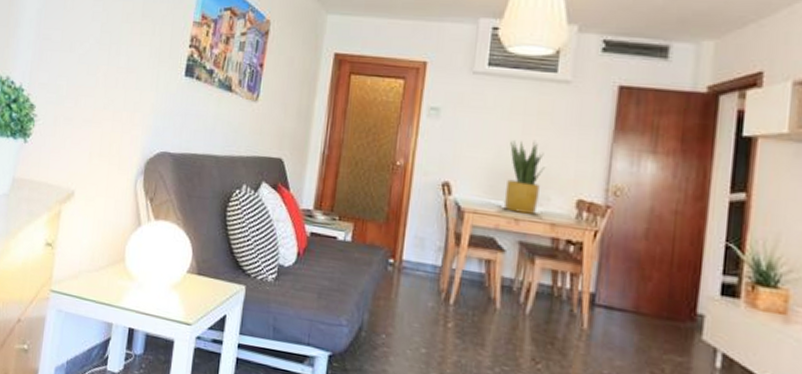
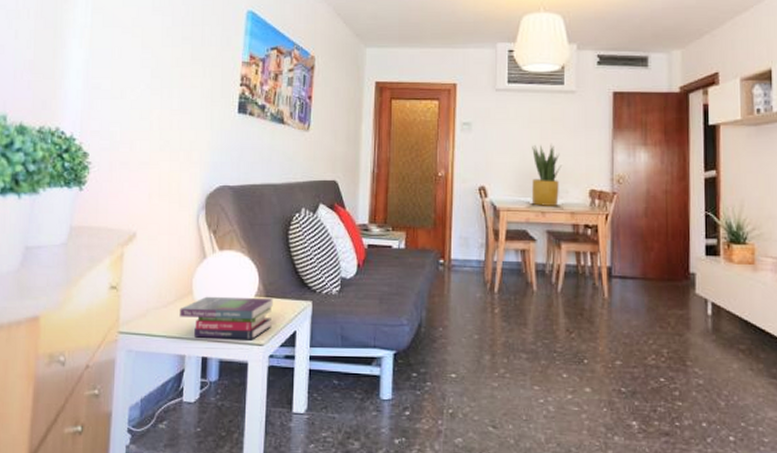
books: none [110,265,205,318] -> present [179,296,273,340]

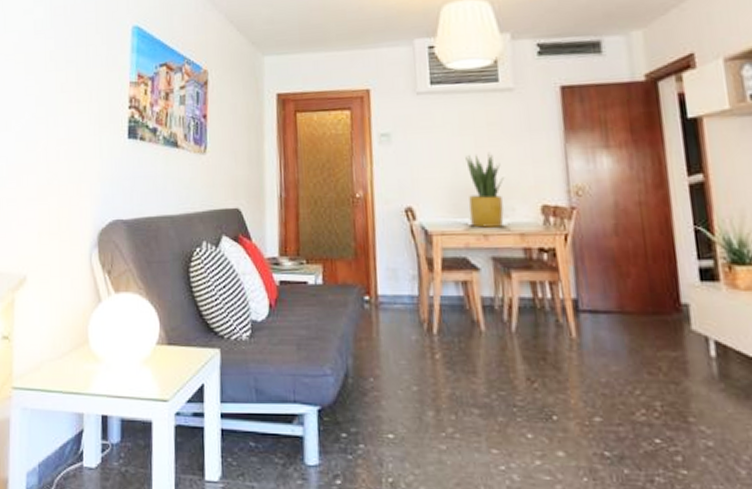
books: present [179,296,273,340] -> none [75,345,177,395]

